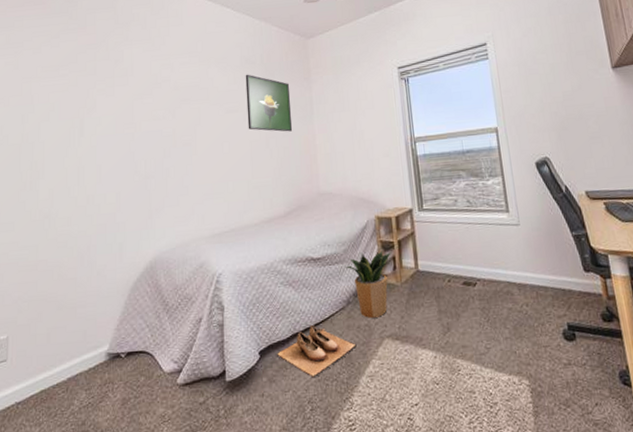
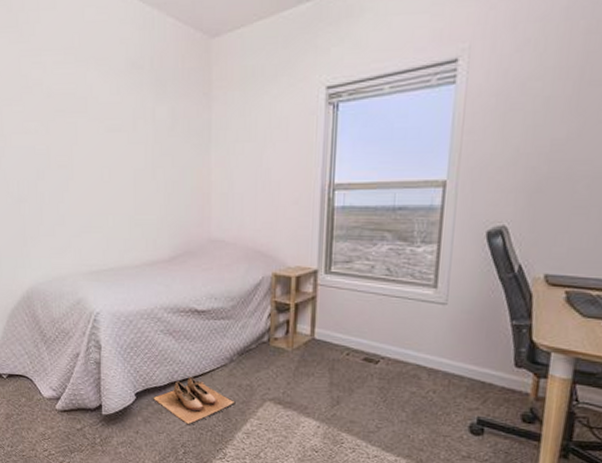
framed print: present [245,74,293,132] -> none [131,82,185,162]
potted plant: present [346,250,392,318] -> none [233,312,287,380]

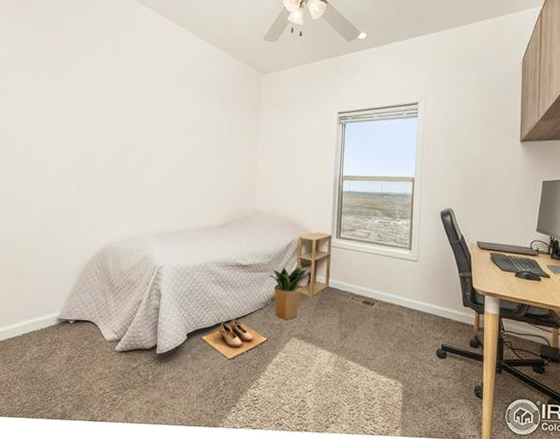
potted plant: none [233,312,287,380] -> present [268,266,309,320]

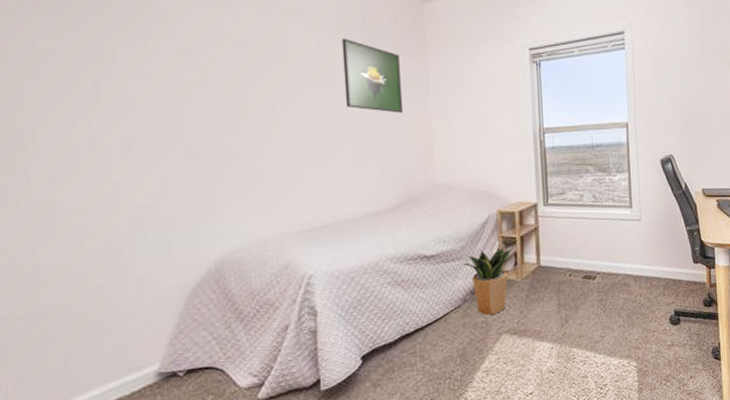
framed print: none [199,98,241,155] -> present [341,38,404,113]
shoe: present [201,319,268,360] -> none [383,326,472,378]

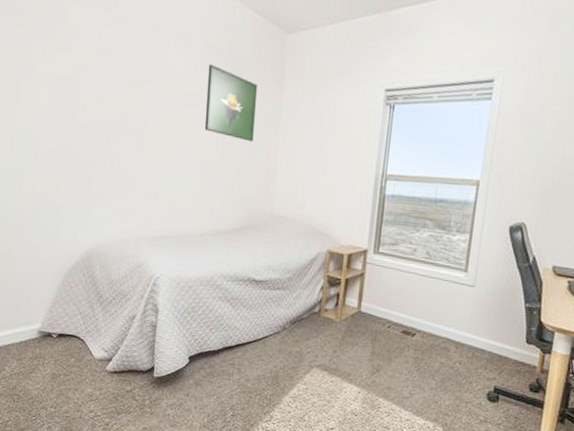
potted plant: present [463,246,514,315] -> none [287,284,338,347]

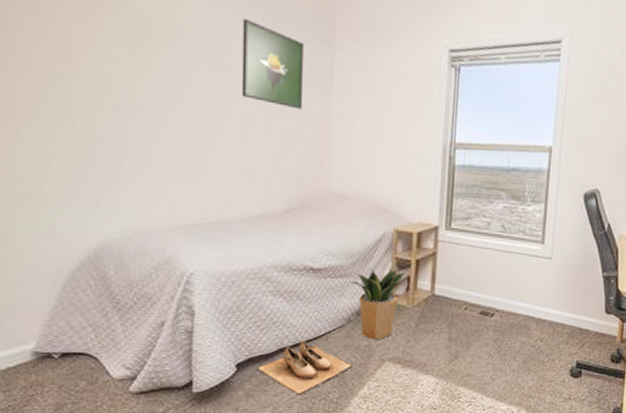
shoe: none [206,343,285,389] -> present [258,341,353,395]
potted plant: none [287,284,338,347] -> present [351,268,408,339]

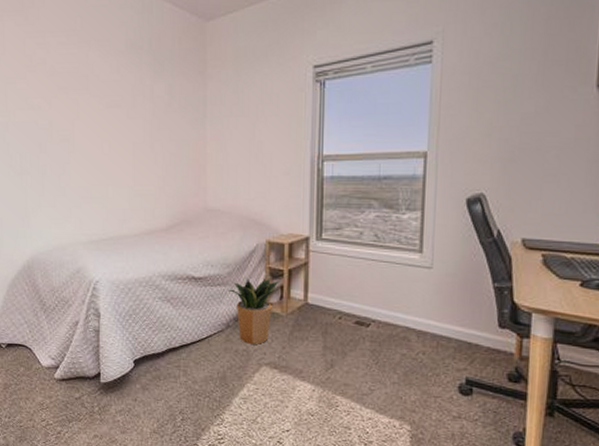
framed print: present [241,18,305,109] -> none [130,62,182,136]
shoe: present [258,341,353,395] -> none [151,343,232,392]

